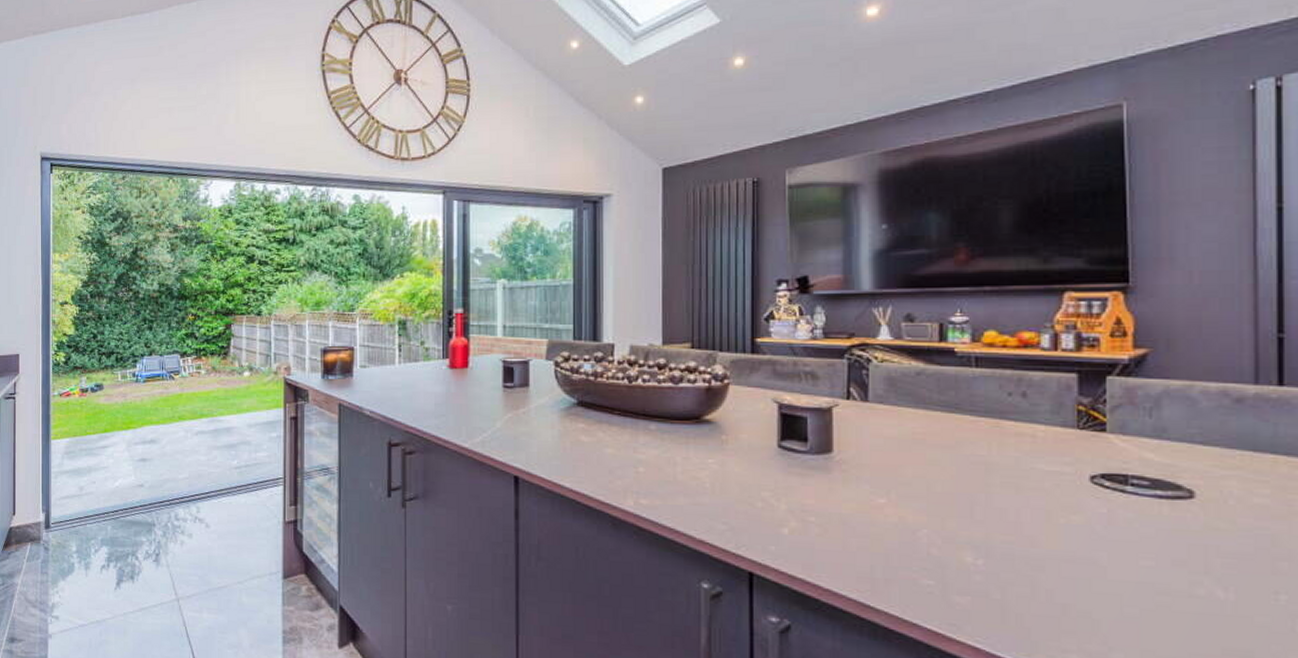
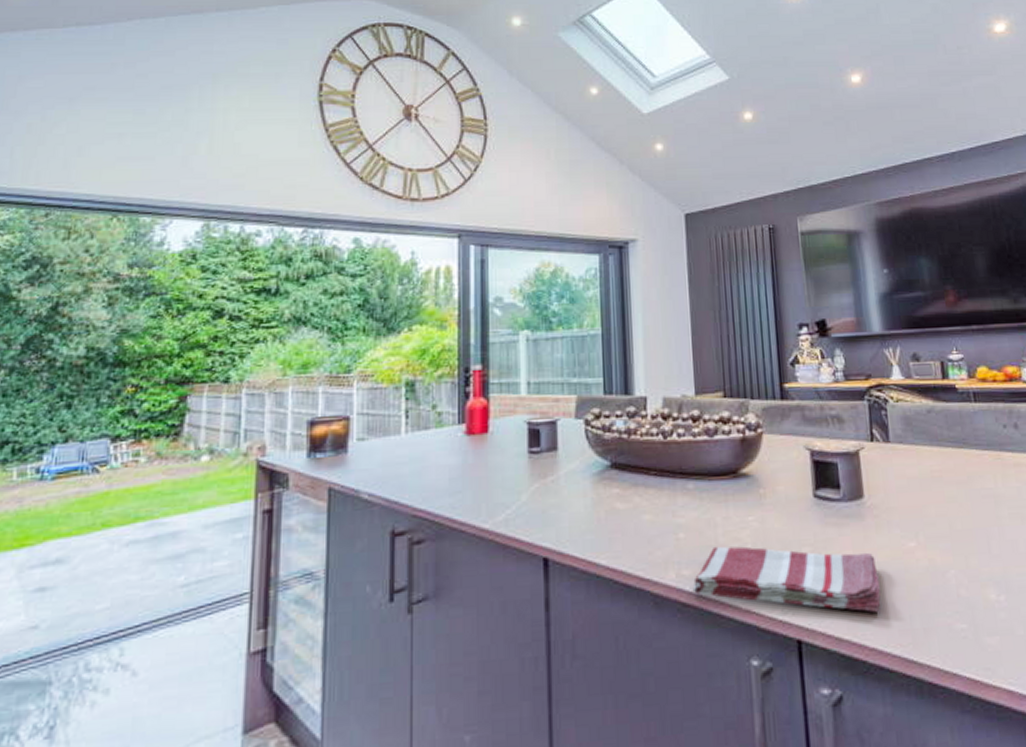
dish towel: none [649,482,841,558] -> present [692,546,880,612]

